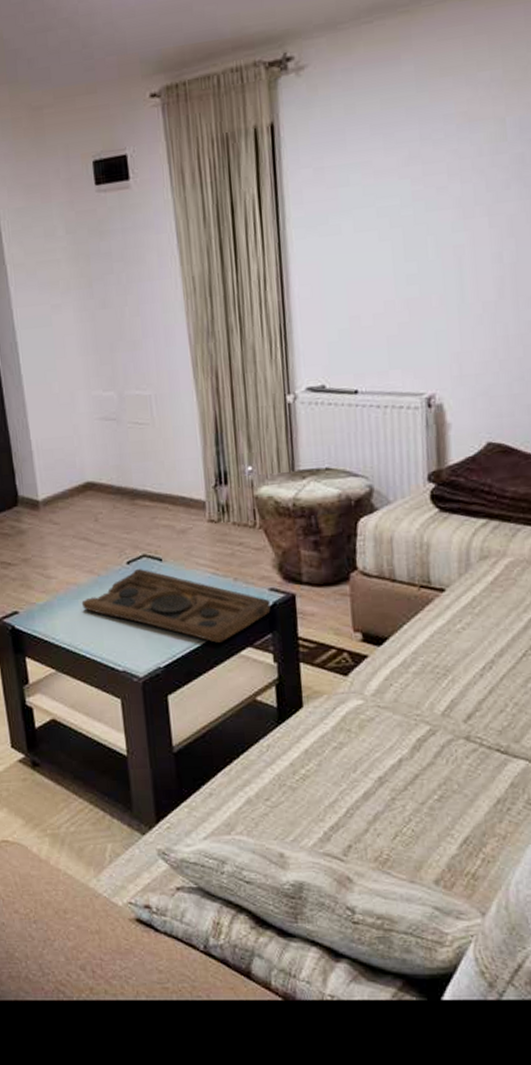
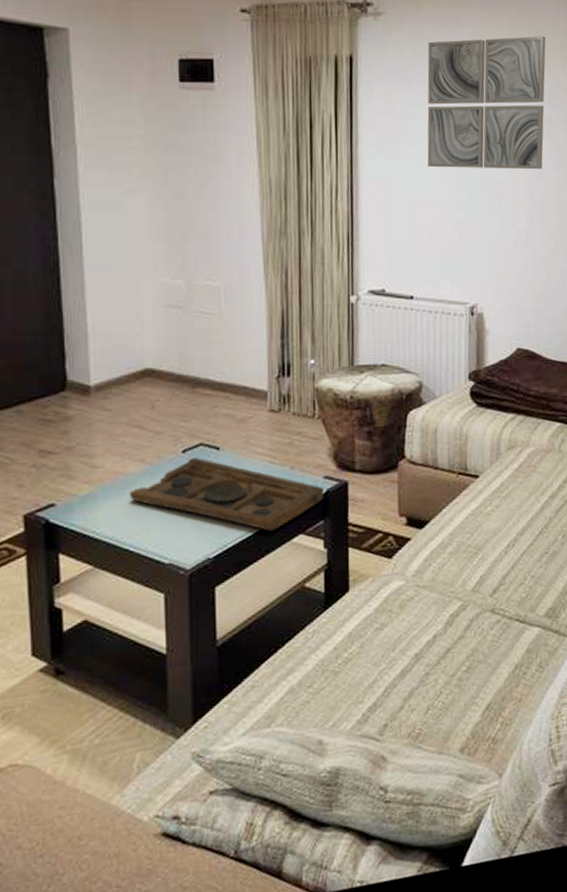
wall art: none [361,54,514,240] -> present [427,36,546,170]

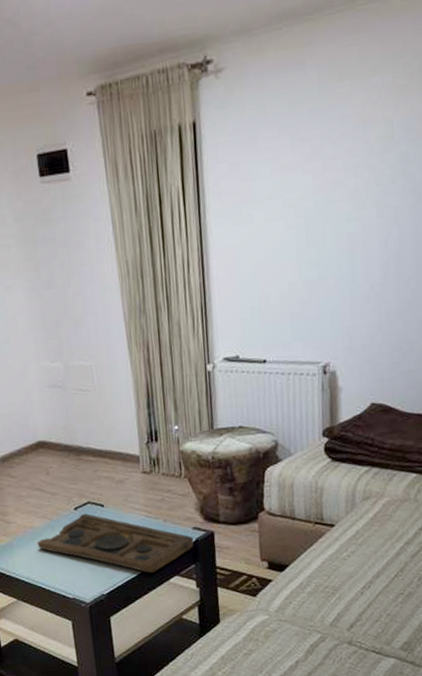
wall art: present [427,36,546,170] -> none [271,61,402,229]

